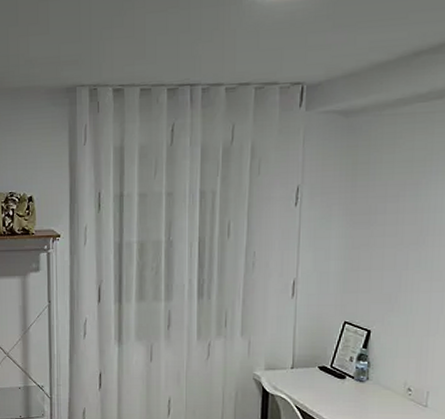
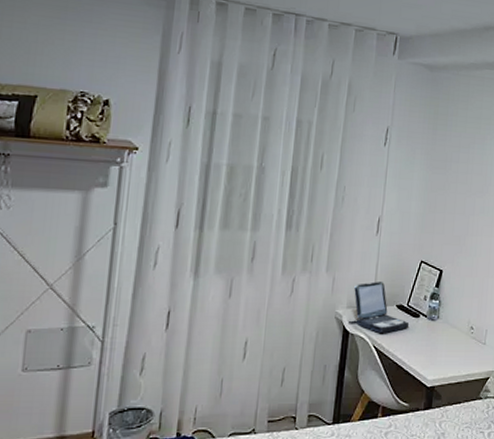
laptop: none [267,344,334,395] -> present [348,282,410,334]

